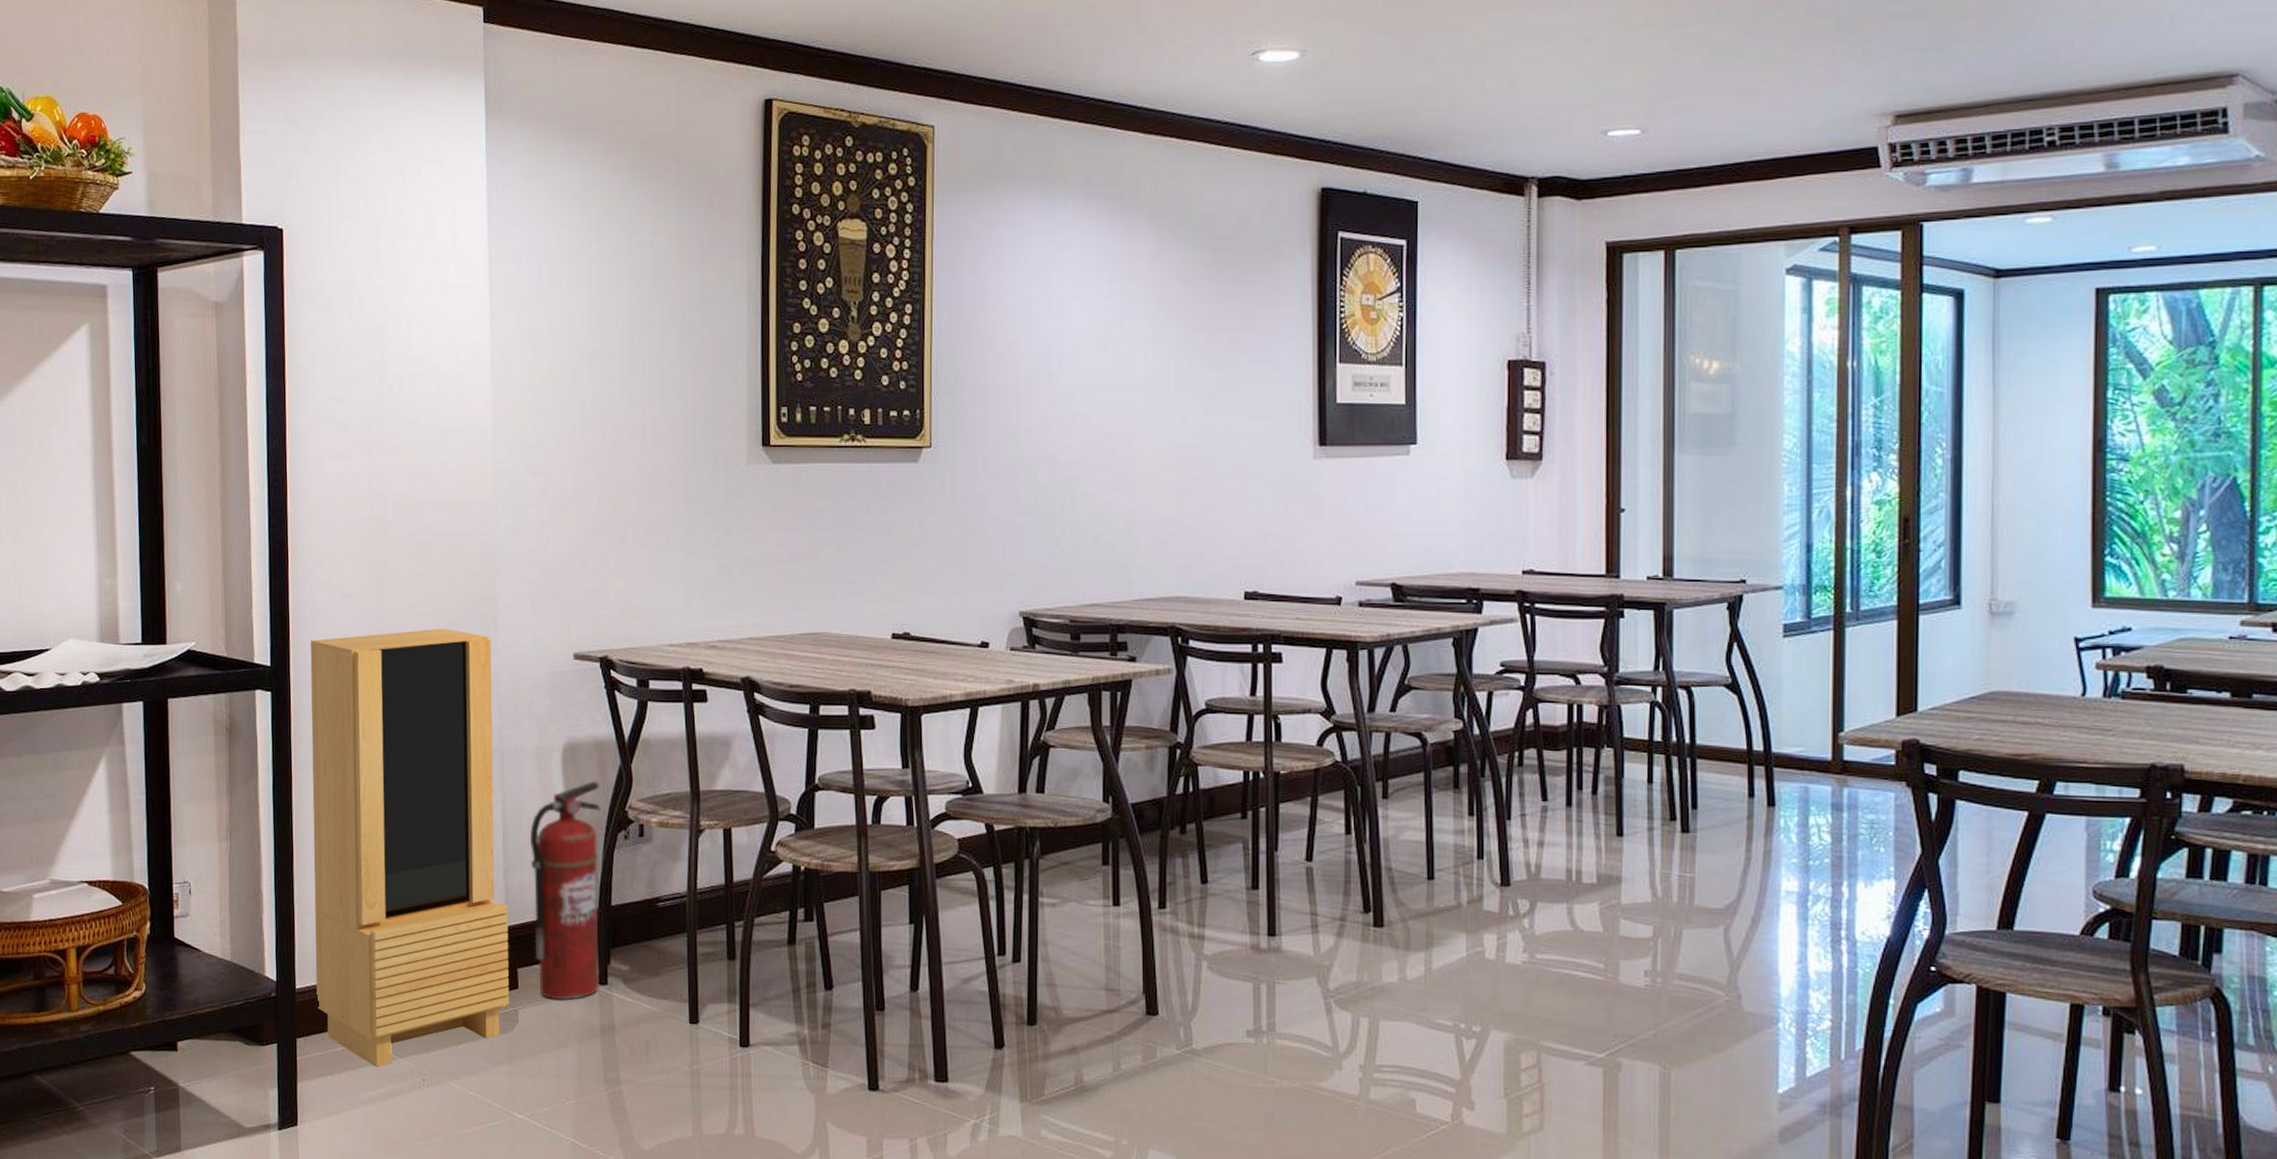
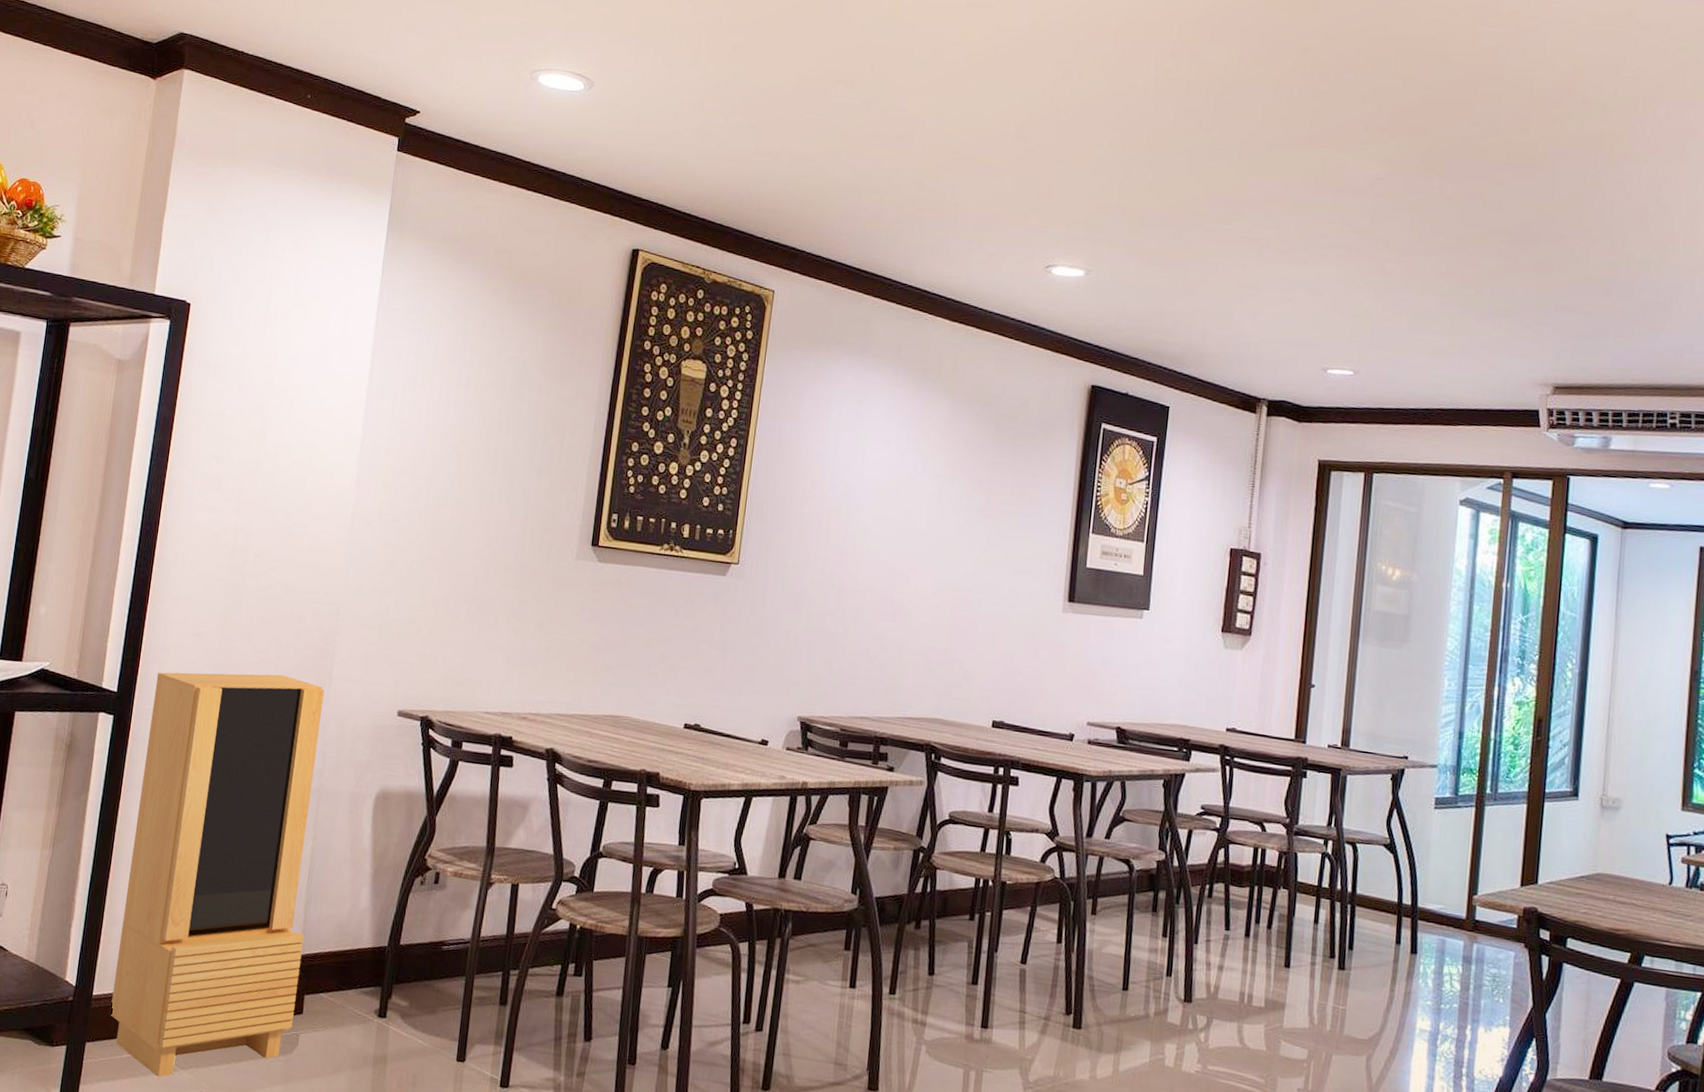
fire extinguisher: present [529,780,601,1000] -> none [322,827,405,1030]

